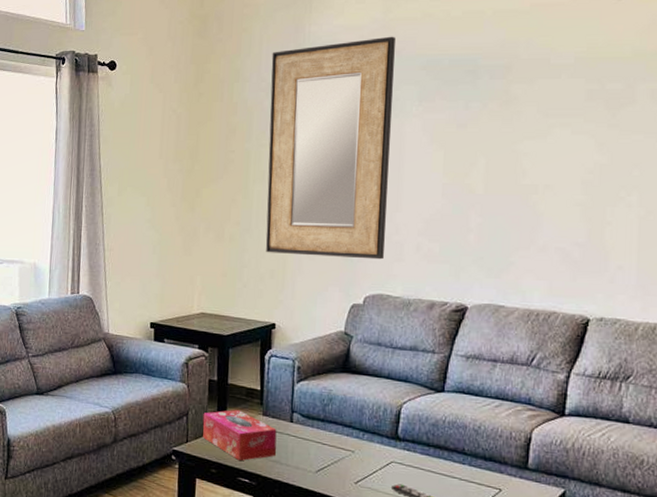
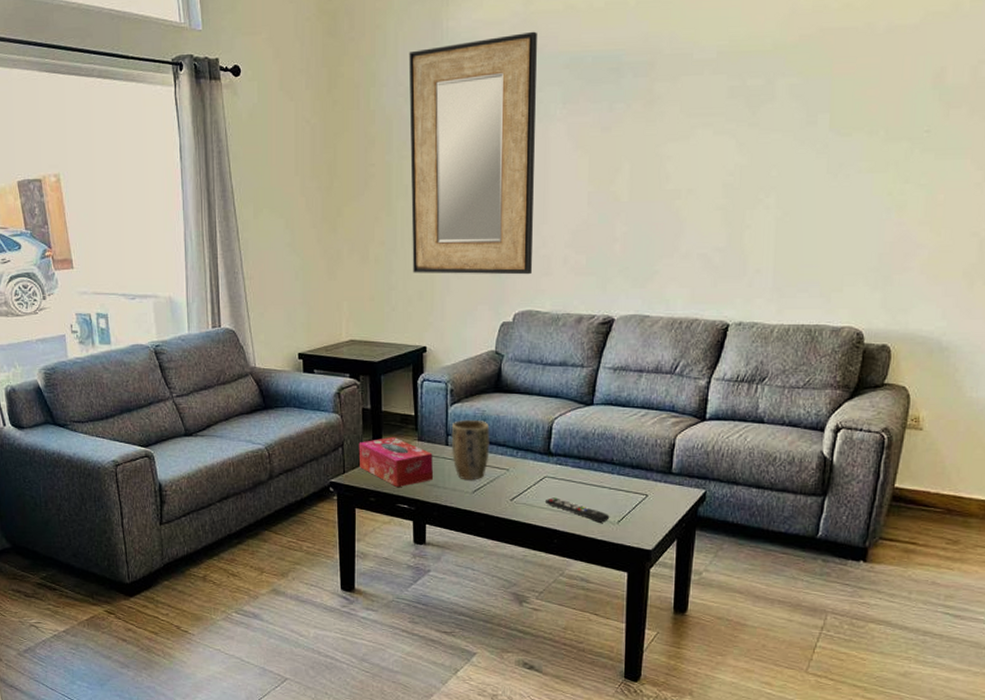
plant pot: none [296,397,336,460] -> present [451,419,490,481]

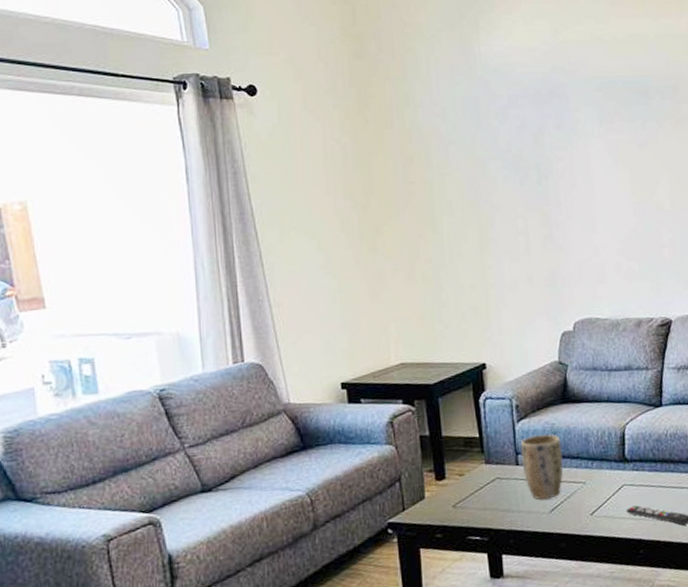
tissue box: present [358,436,433,487] -> none [418,462,505,518]
home mirror: present [408,31,537,275] -> none [442,58,588,289]

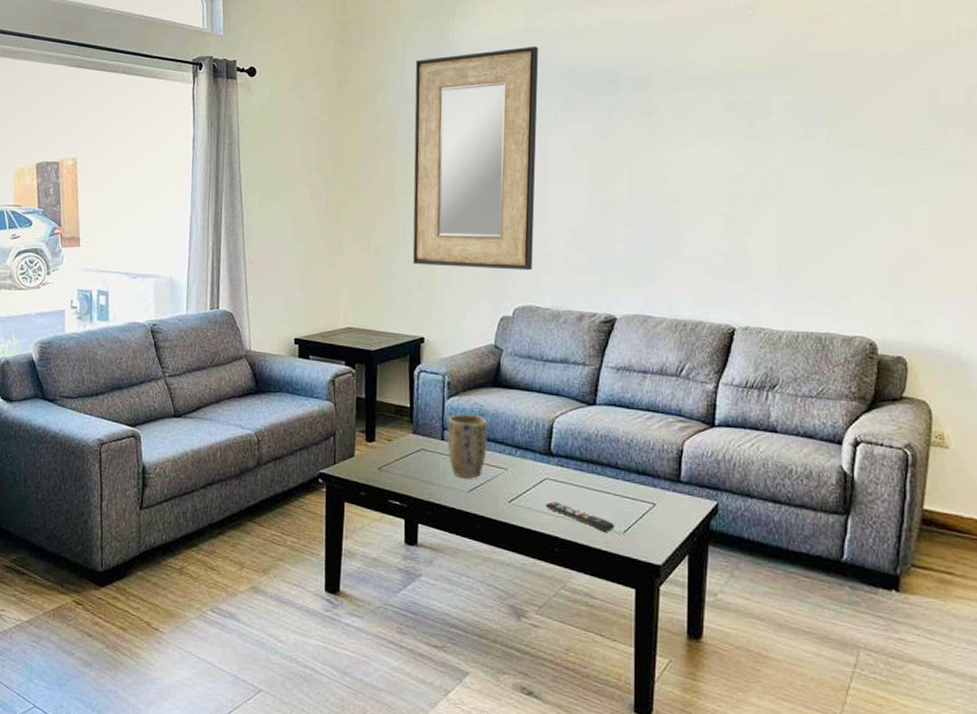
home mirror: none [442,58,588,289] -> present [412,46,538,271]

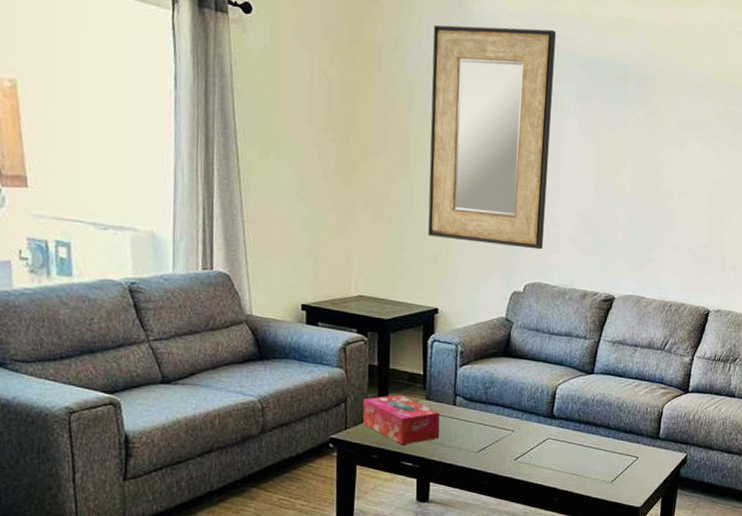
tissue box: none [350,428,428,482] -> present [362,394,440,445]
plant pot: present [447,413,488,479] -> none [459,381,498,440]
remote control: present [545,501,615,532] -> none [546,458,605,482]

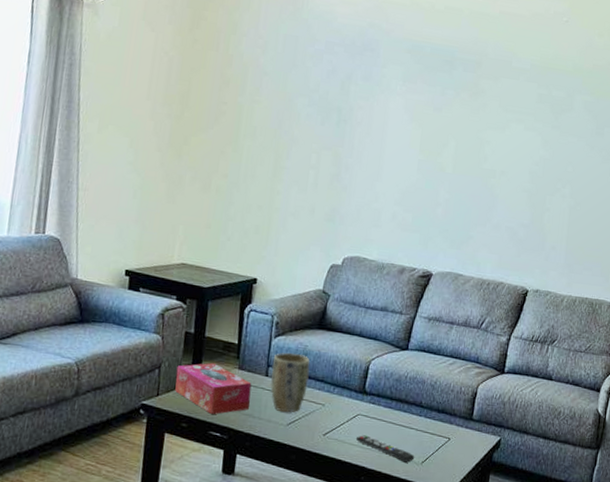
home mirror: present [427,25,556,250] -> none [252,11,386,225]
plant pot: none [459,381,498,440] -> present [270,352,310,413]
remote control: none [546,458,605,482] -> present [355,435,415,463]

